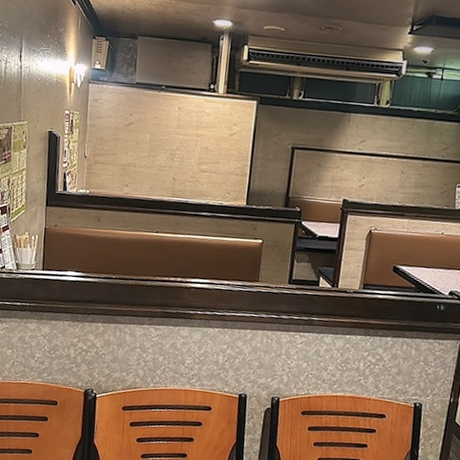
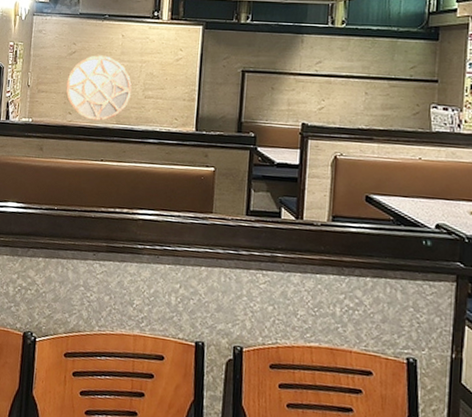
mirror: none [122,127,187,194] -> present [66,55,132,121]

